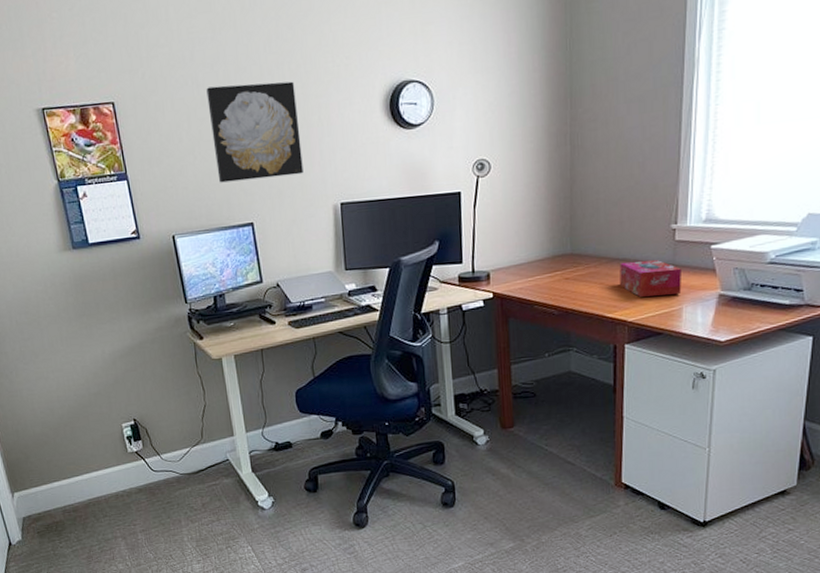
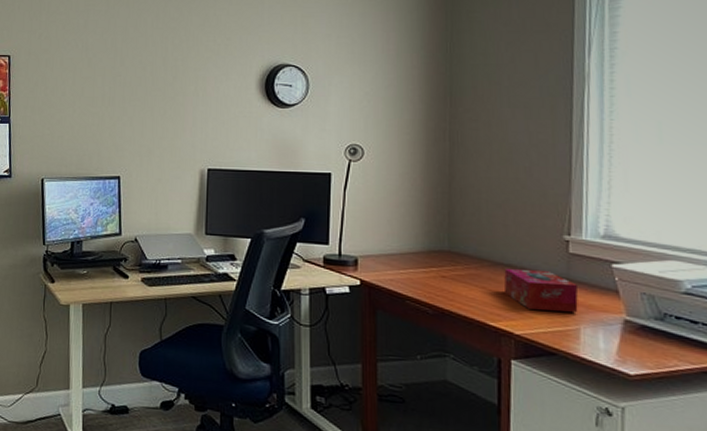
wall art: present [206,81,304,183] -> none [93,51,176,137]

